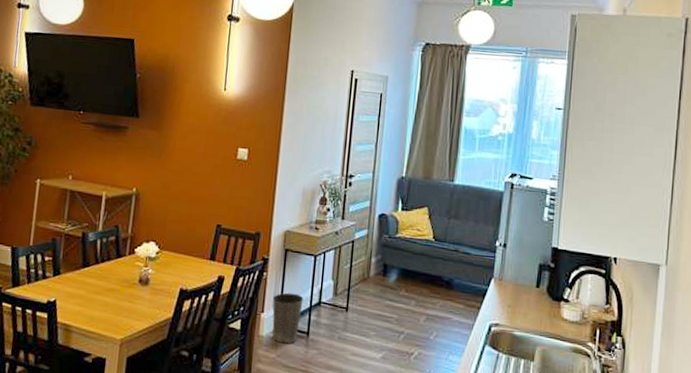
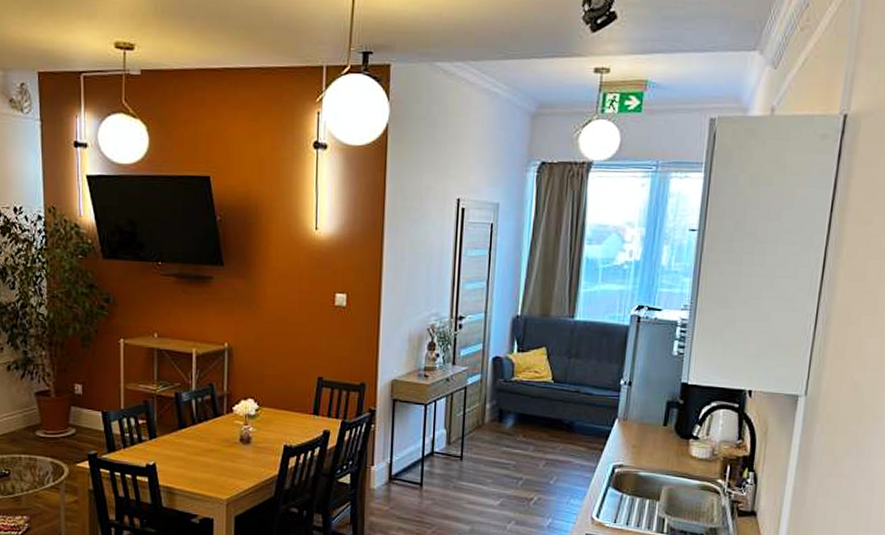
waste basket: present [272,292,304,344] -> none [382,444,415,496]

